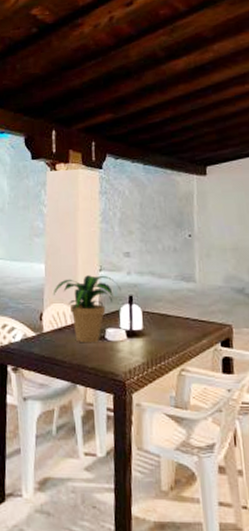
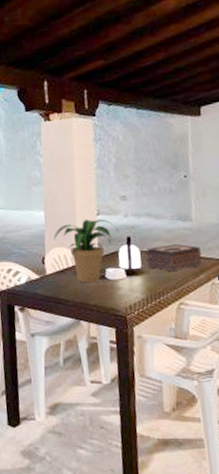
tissue box: none [148,305,205,335] -> present [146,243,202,272]

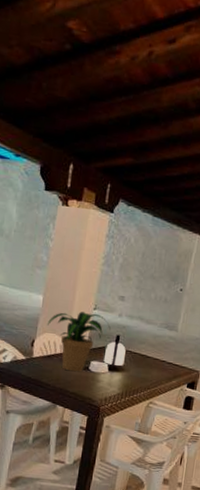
tissue box: present [146,243,202,272] -> none [129,348,179,374]

